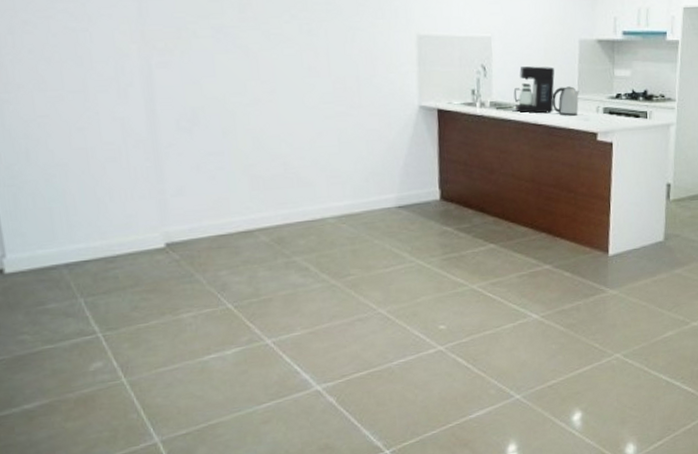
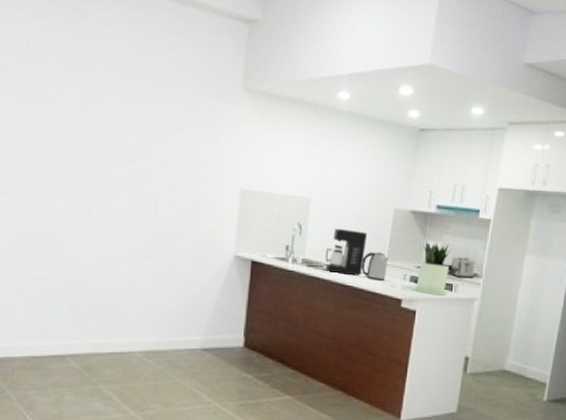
planter: none [607,70,643,125] -> present [413,241,452,296]
toaster: none [643,82,668,104] -> present [451,257,475,279]

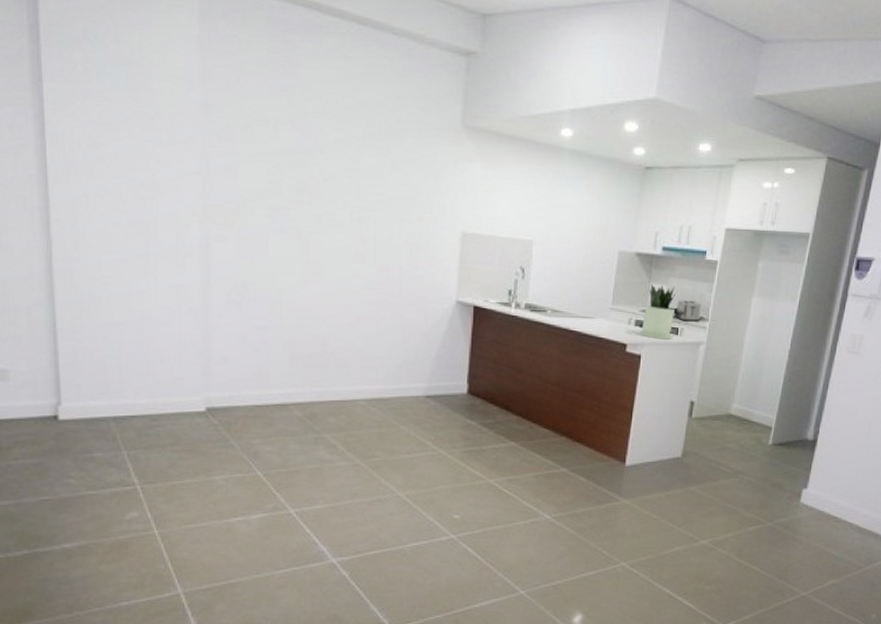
coffee maker: present [325,229,367,276] -> none [549,272,591,321]
kettle: present [362,252,389,282] -> none [586,296,614,326]

